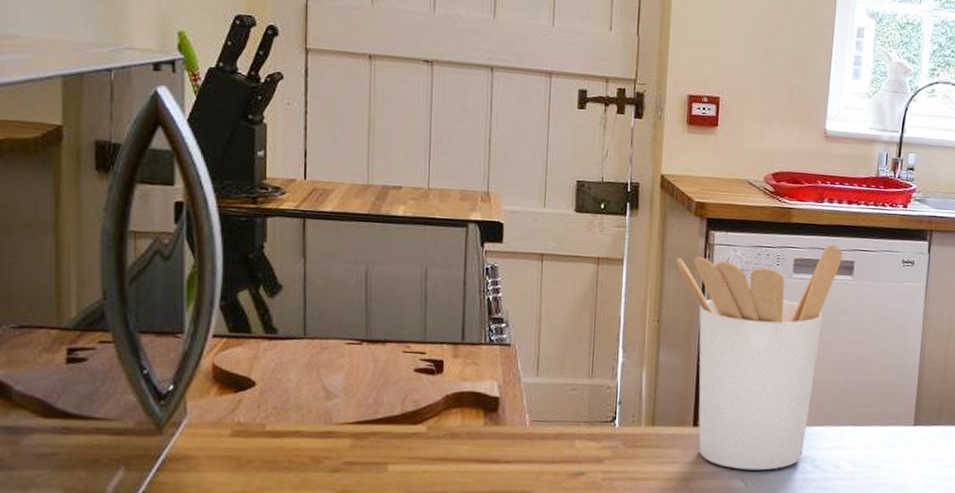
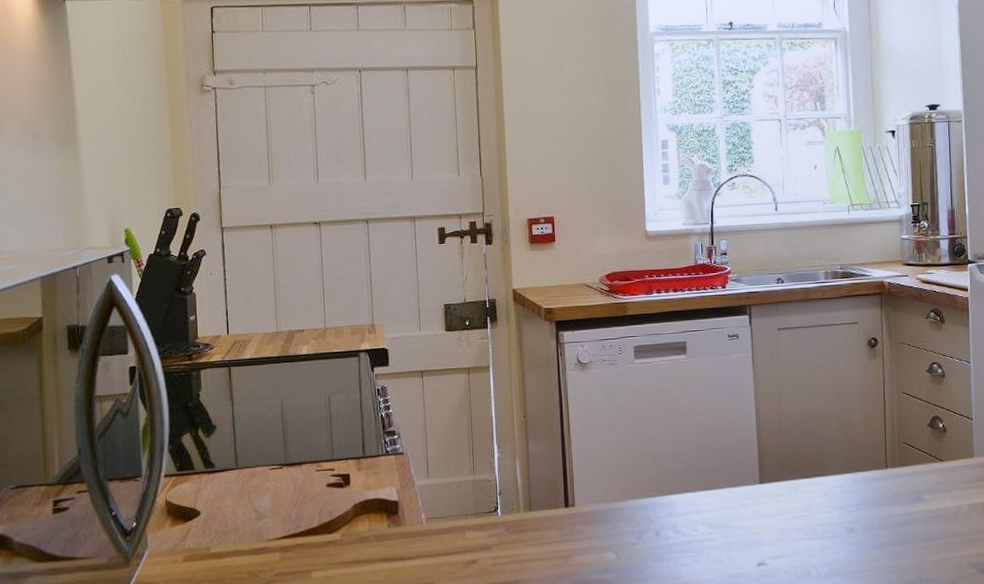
utensil holder: present [676,243,843,471] -> none [534,329,675,543]

